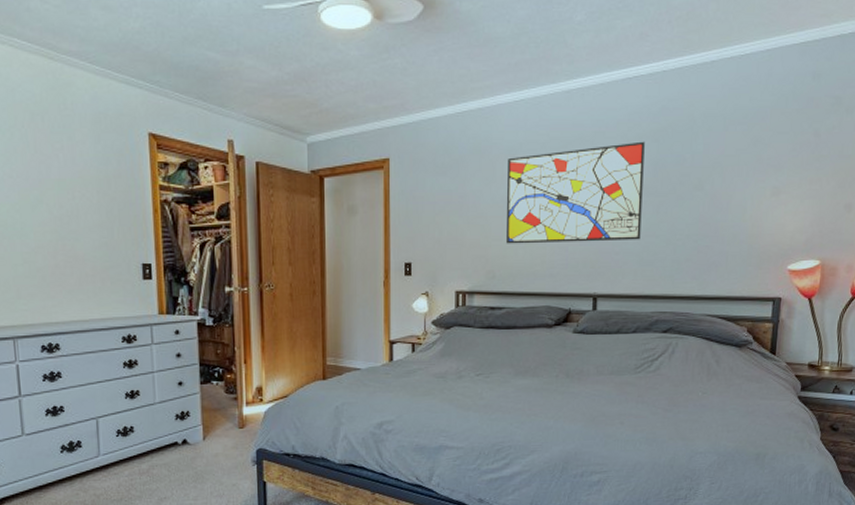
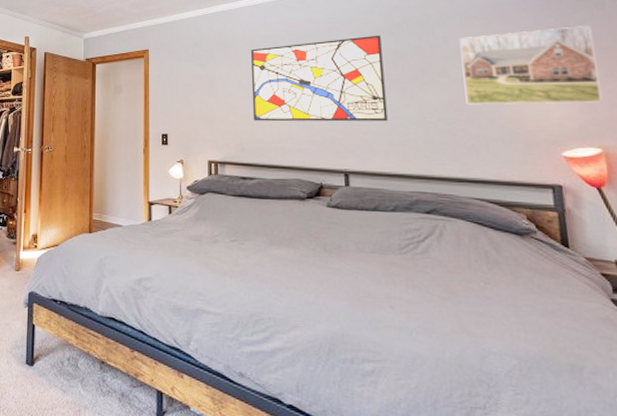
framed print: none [715,133,837,220] -> present [459,26,602,105]

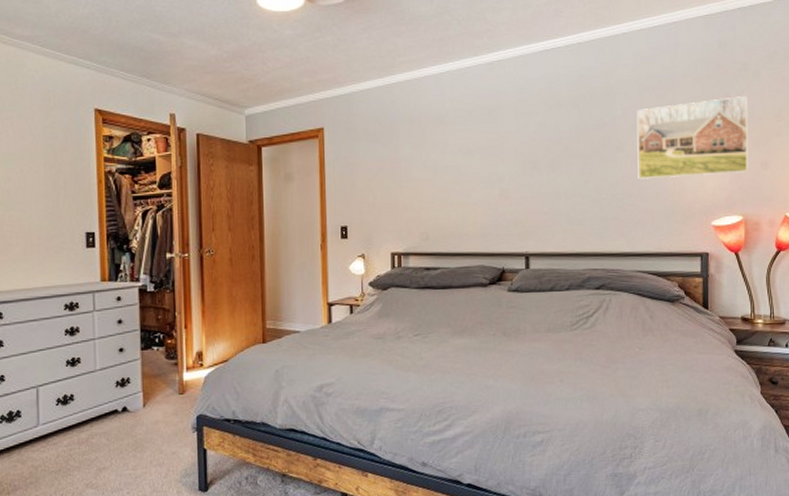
wall art: present [251,35,388,122] -> none [437,107,568,207]

